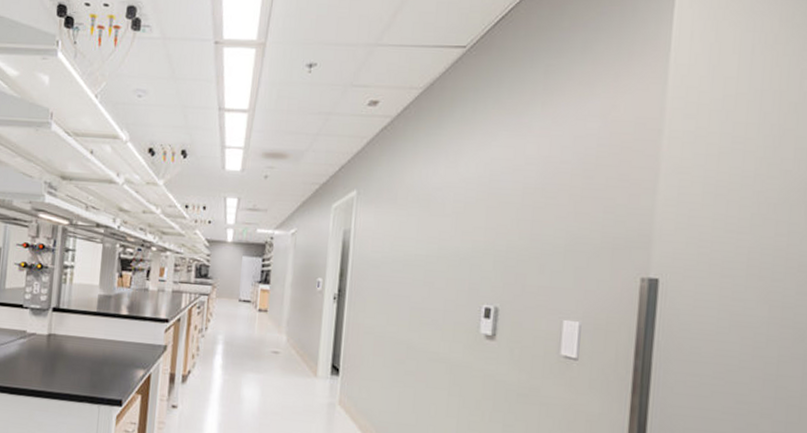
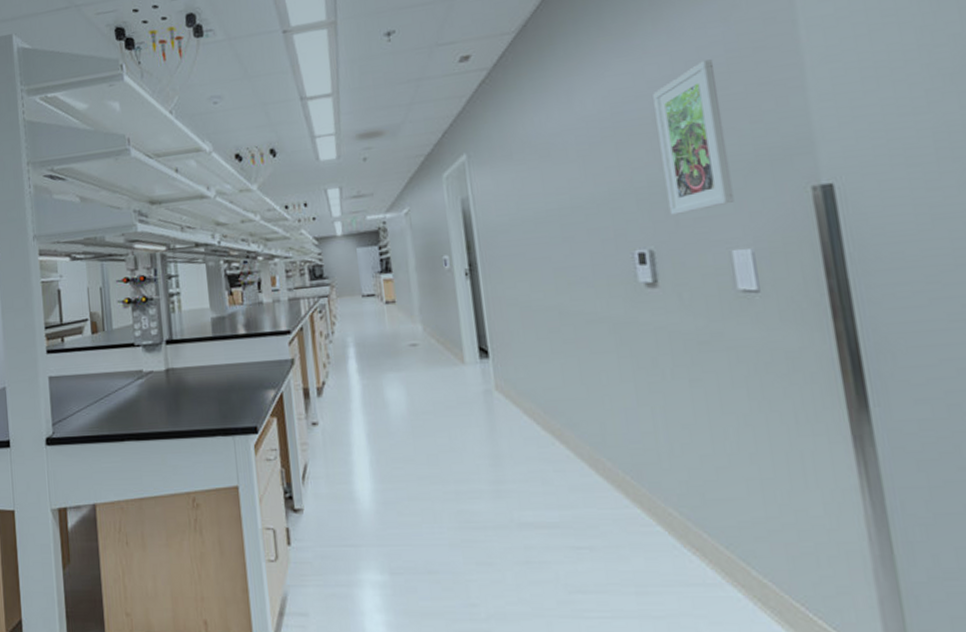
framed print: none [519,149,586,282] -> present [653,59,735,216]

